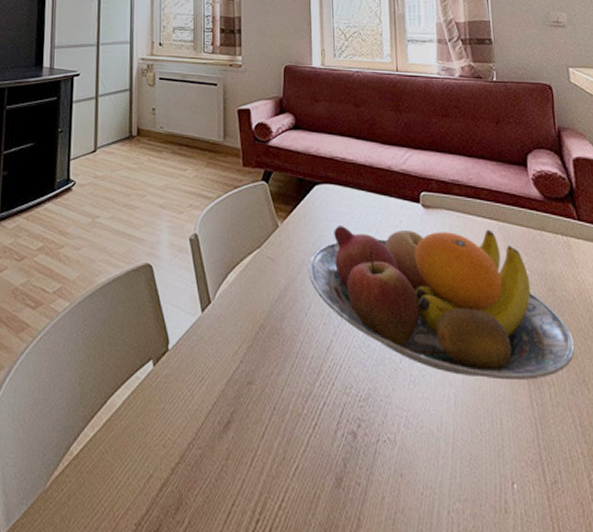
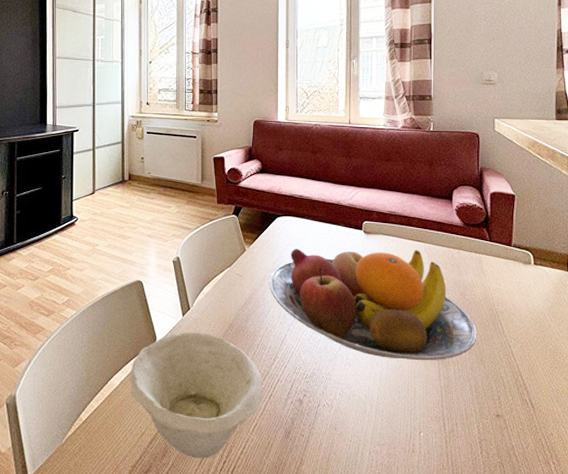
bowl: none [134,334,304,515] -> present [129,332,262,459]

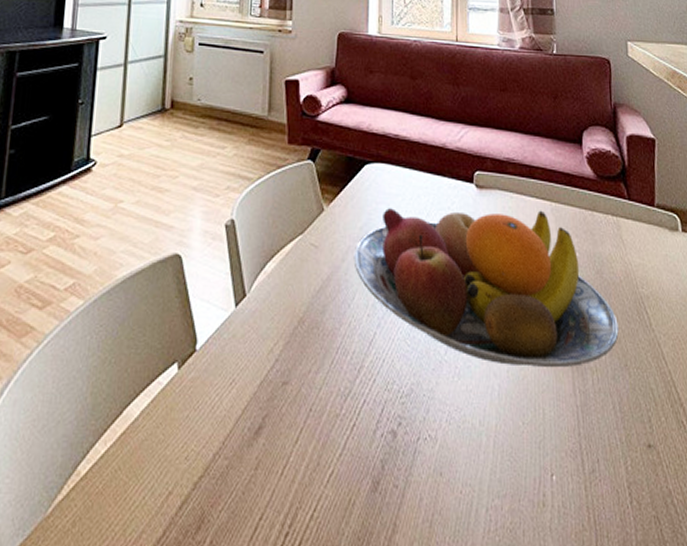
bowl: present [129,332,262,459] -> none [155,331,342,531]

